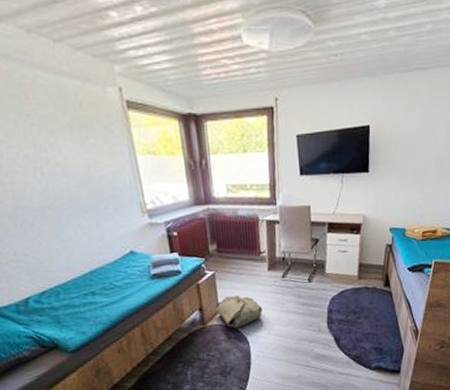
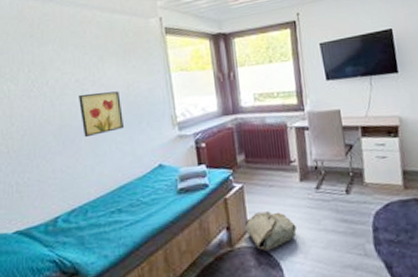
wall art: none [31,172,88,221] -> present [79,91,124,138]

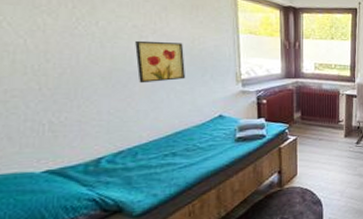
bag: present [245,211,297,251] -> none [295,159,337,191]

